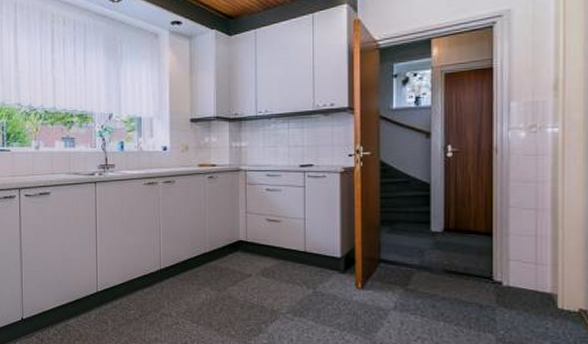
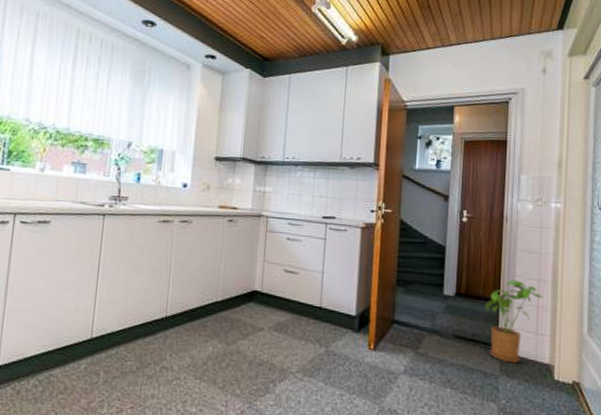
house plant: none [477,211,543,294] -> present [485,279,544,364]

